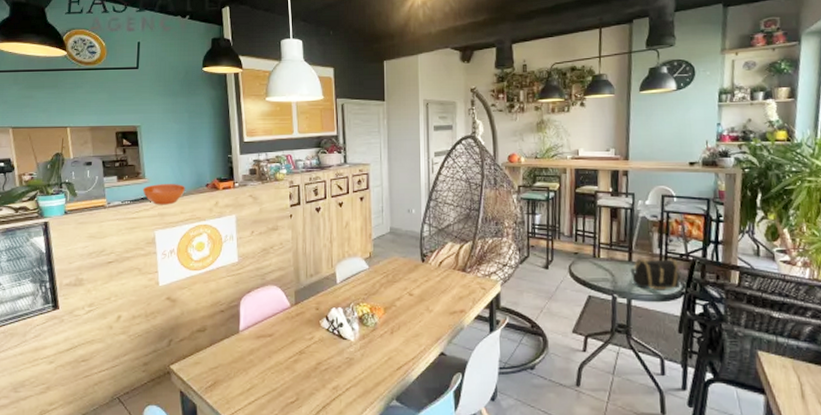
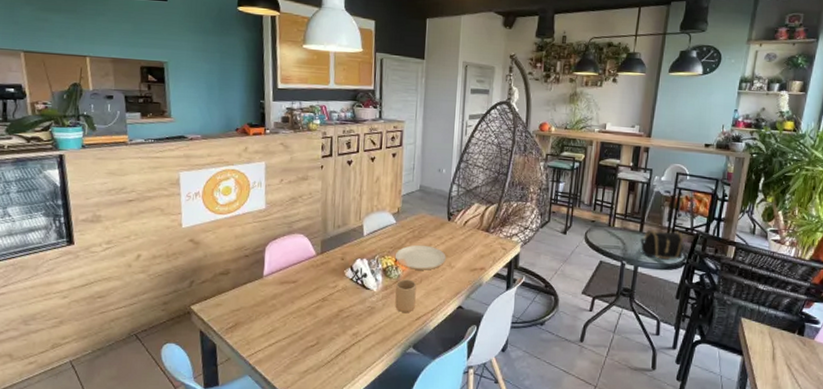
bowl: present [142,184,185,205] -> none [167,124,214,147]
plate: none [370,289,423,316] -> present [394,244,446,270]
cup: none [372,327,395,362] -> present [395,279,417,312]

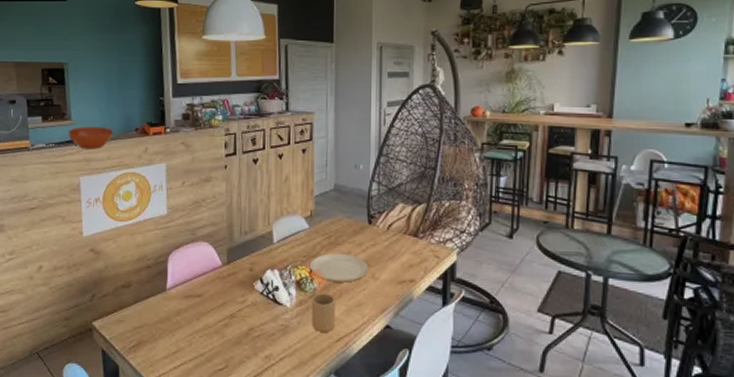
bowl: none [167,124,214,147] -> present [67,126,113,150]
handbag: present [640,229,685,260] -> none [608,231,669,270]

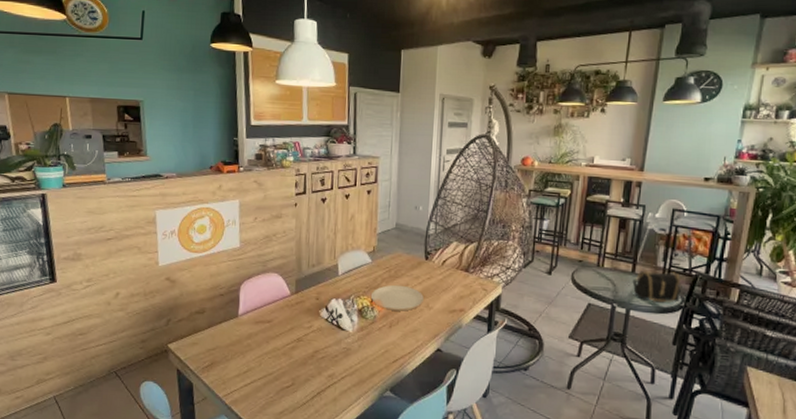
bowl: present [67,126,113,150] -> none [143,163,188,185]
cup: present [311,293,335,332] -> none [371,320,393,354]
handbag: none [608,231,669,270] -> present [632,270,682,303]

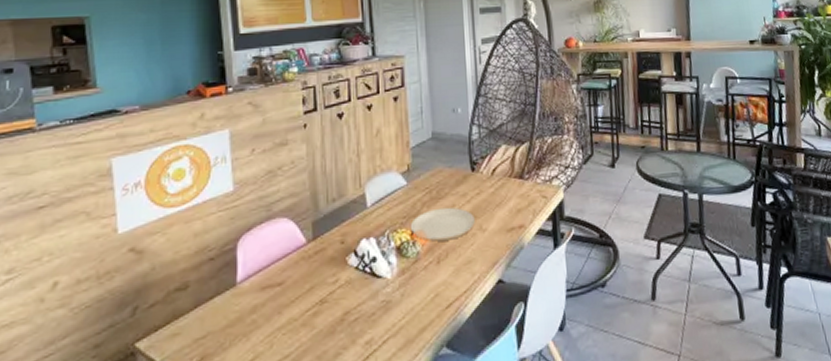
handbag: present [632,270,682,303] -> none [699,144,750,181]

